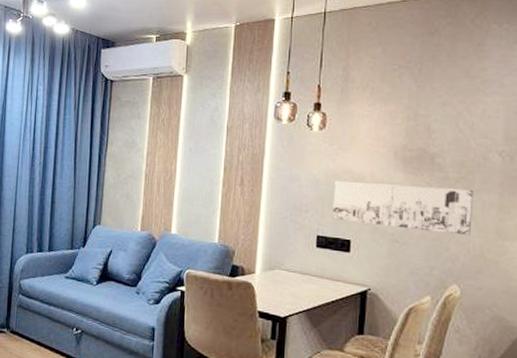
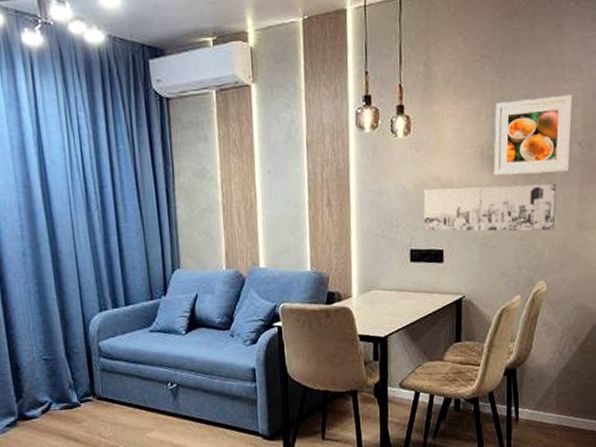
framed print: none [407,107,494,180] -> present [493,94,573,176]

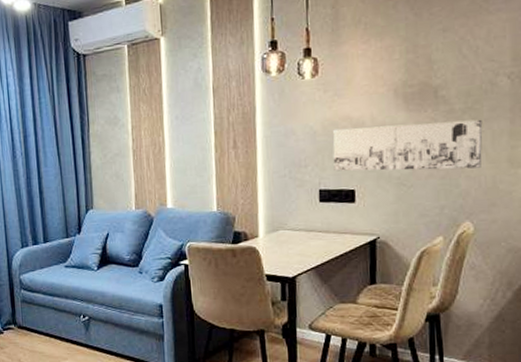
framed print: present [493,94,573,176] -> none [409,26,500,114]

